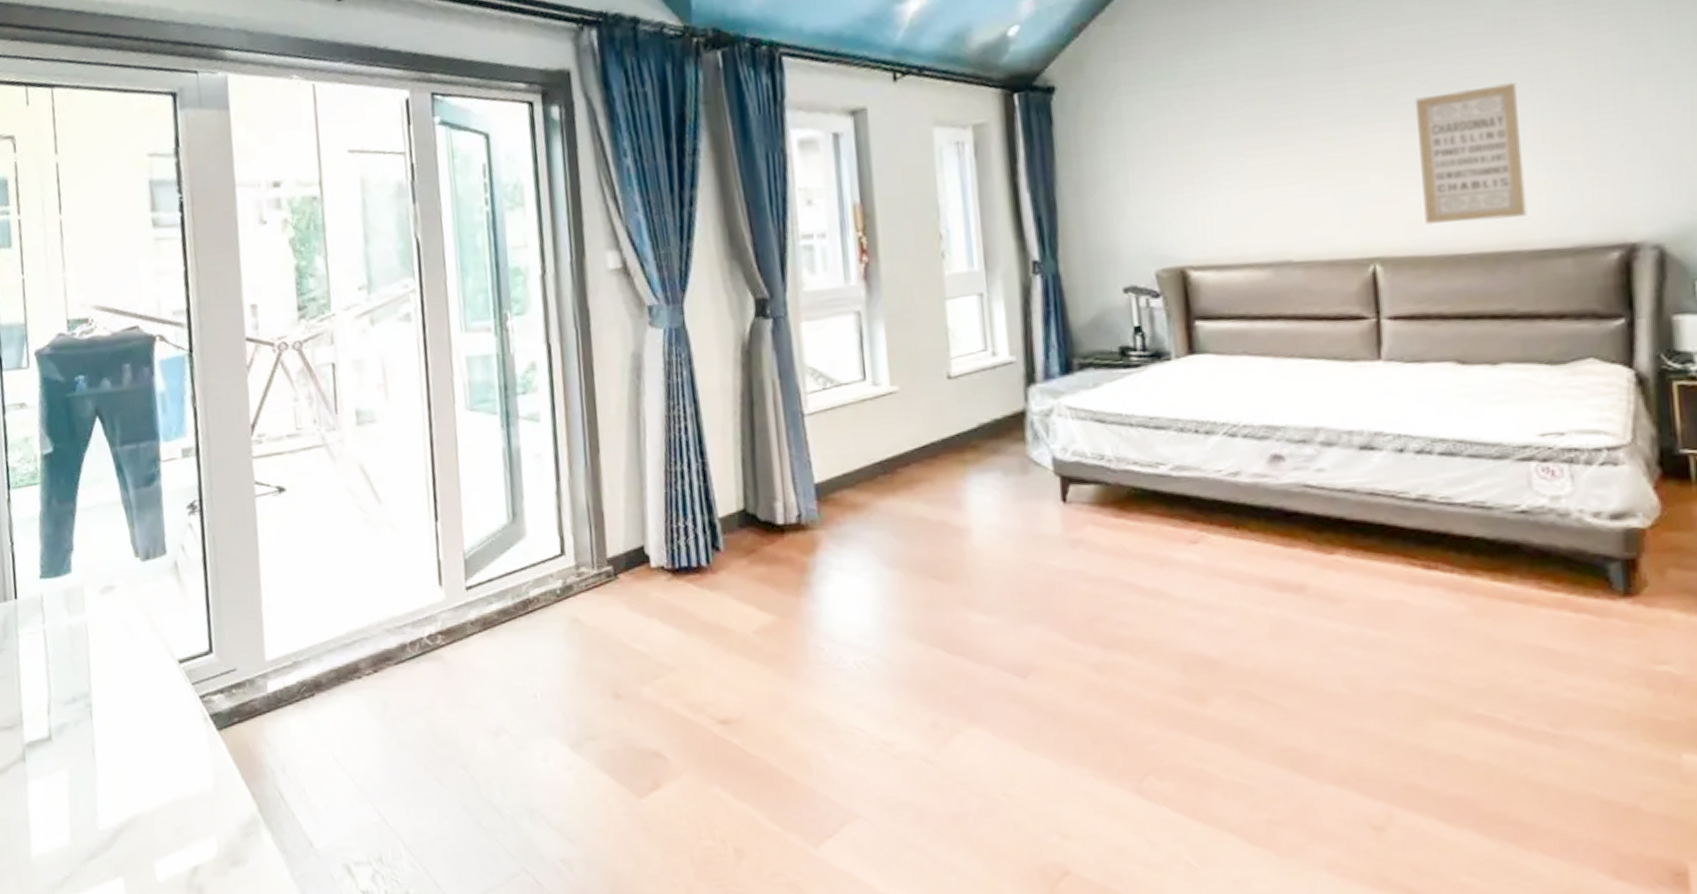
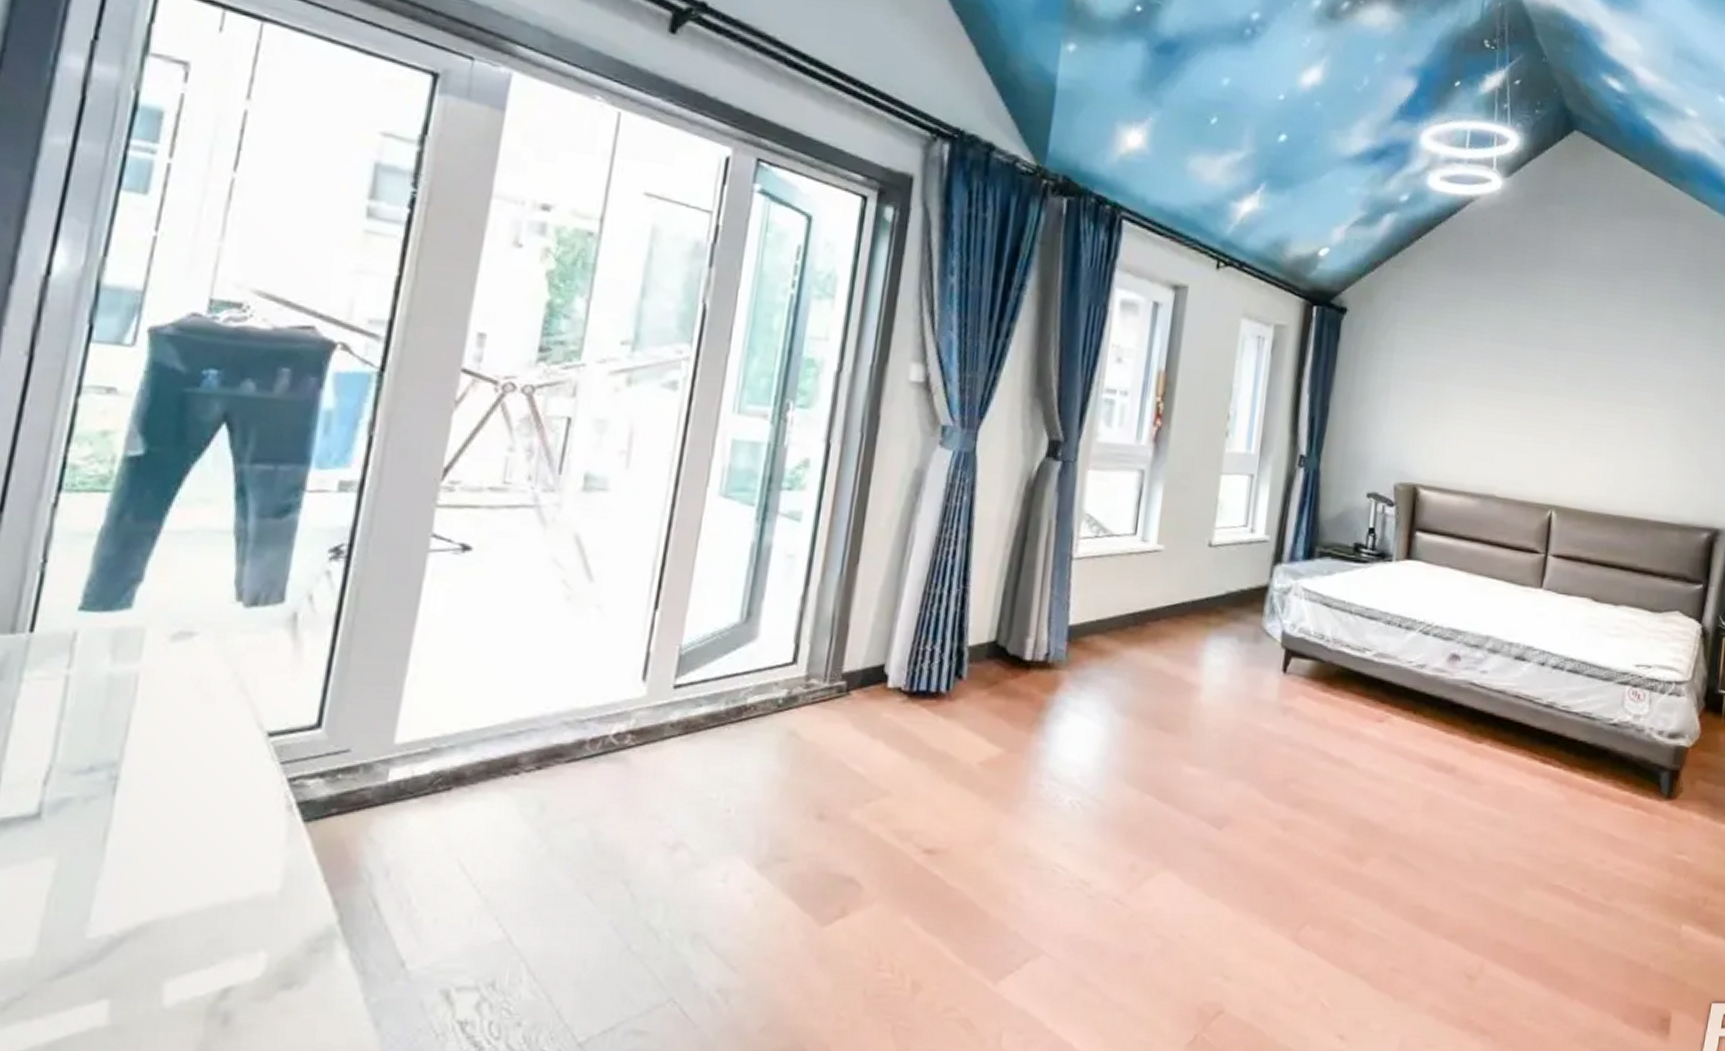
wall art: present [1416,81,1527,225] -> none [1590,386,1666,494]

